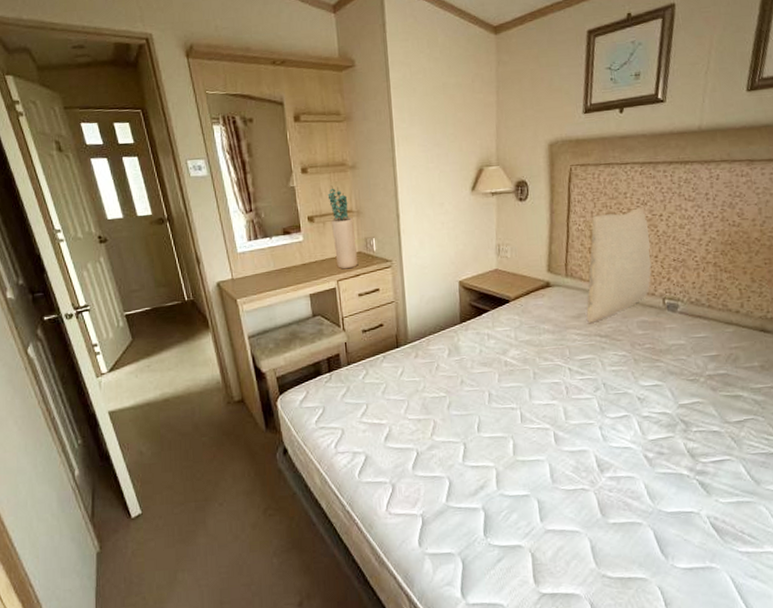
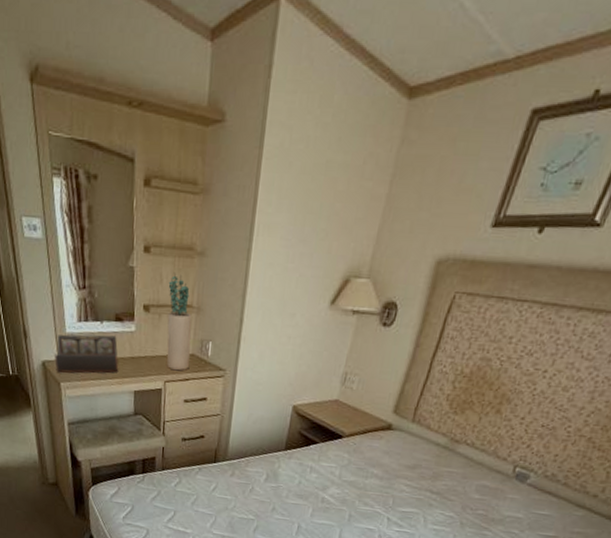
decorative box: none [229,248,291,290] -> present [55,334,118,373]
pillow: present [586,205,652,323] -> none [422,355,528,477]

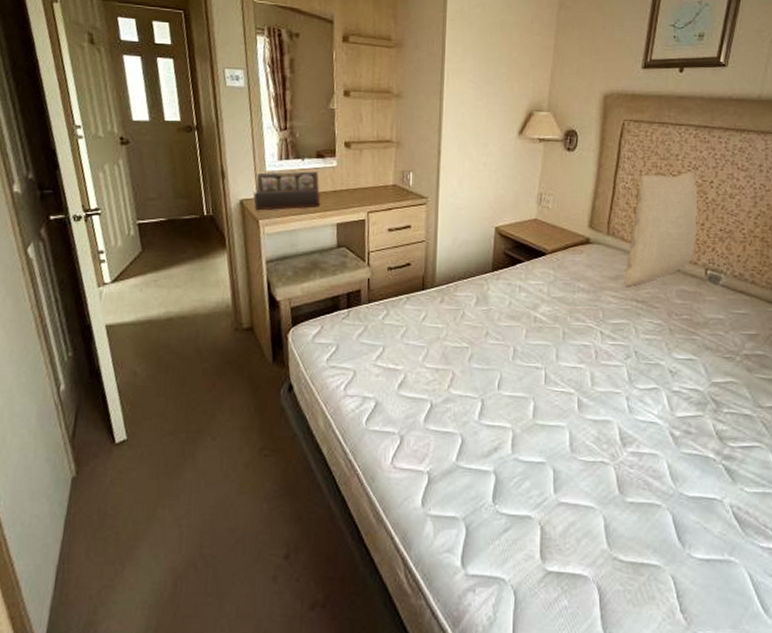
vase: present [166,272,192,371] -> none [368,112,393,202]
pillow: none [422,355,528,477] -> present [625,170,700,286]

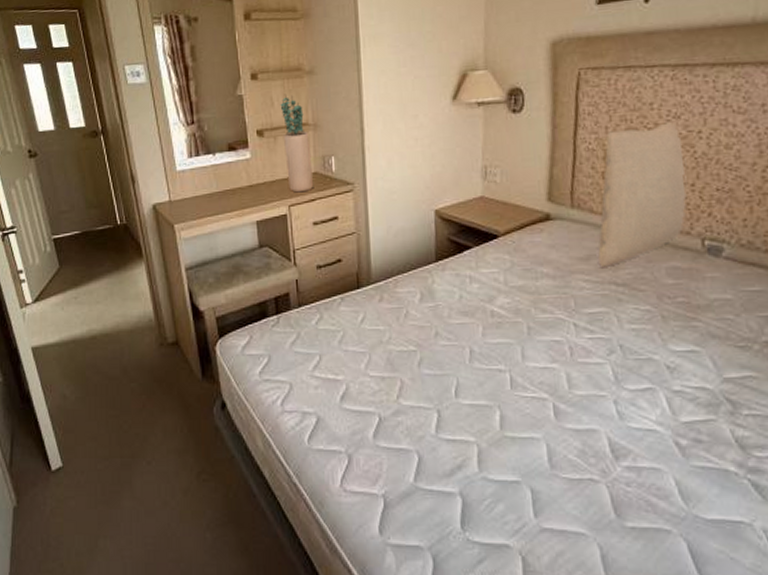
decorative box: present [253,171,320,210] -> none [166,166,236,214]
vase: none [368,112,393,202] -> present [280,94,314,193]

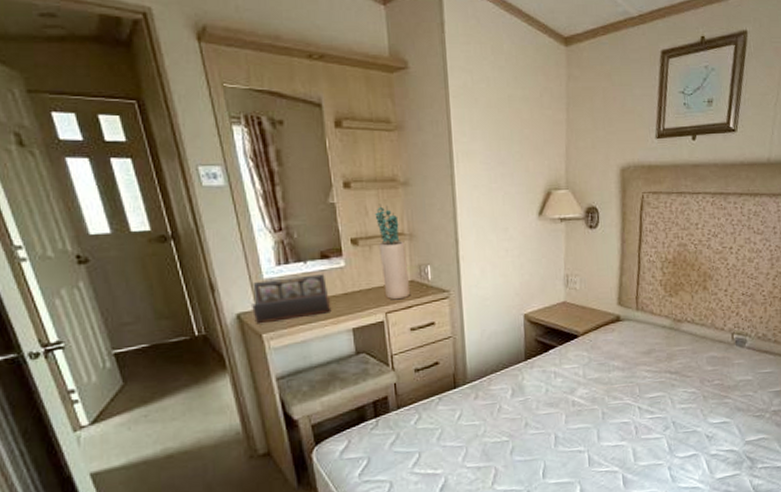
decorative box: none [166,166,236,214] -> present [252,274,330,323]
pillow: present [598,119,687,267] -> none [657,237,722,359]

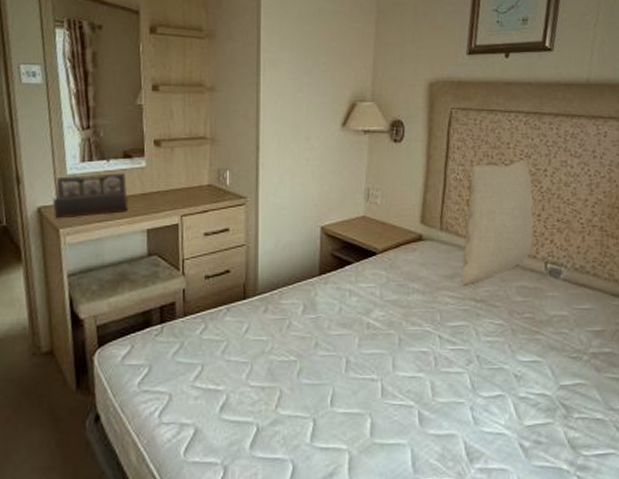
vase: present [375,204,411,300] -> none [179,107,208,203]
pillow: none [657,237,722,359] -> present [461,158,535,285]

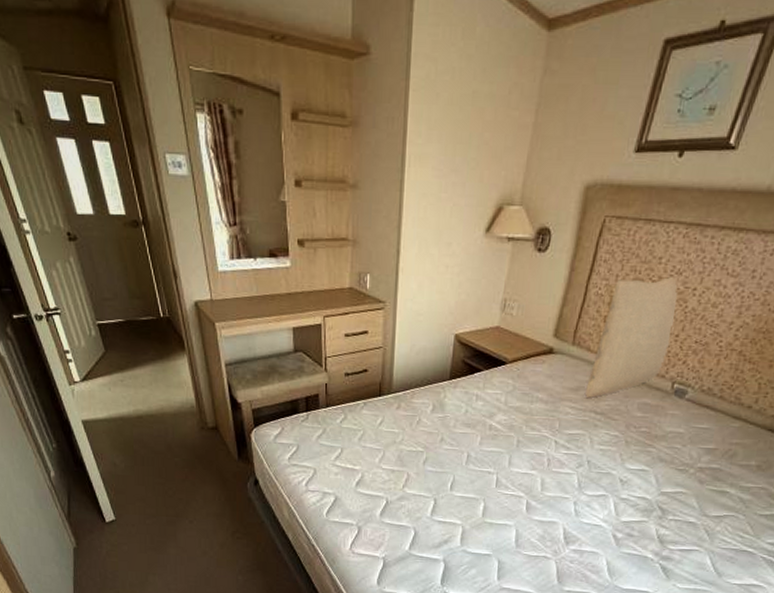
decorative box: present [53,173,128,217] -> none [208,271,274,312]

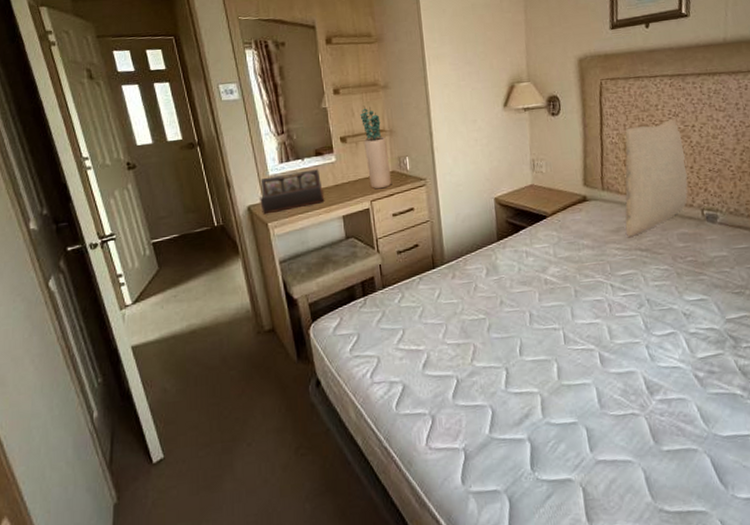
decorative box: none [208,271,274,312] -> present [260,169,324,214]
vase: none [322,205,349,305] -> present [360,105,392,190]

